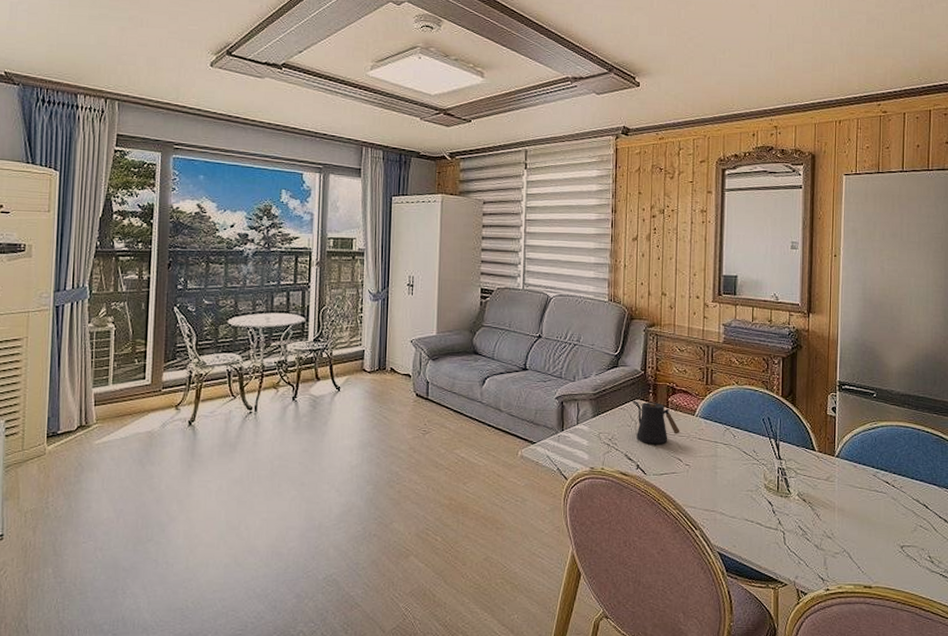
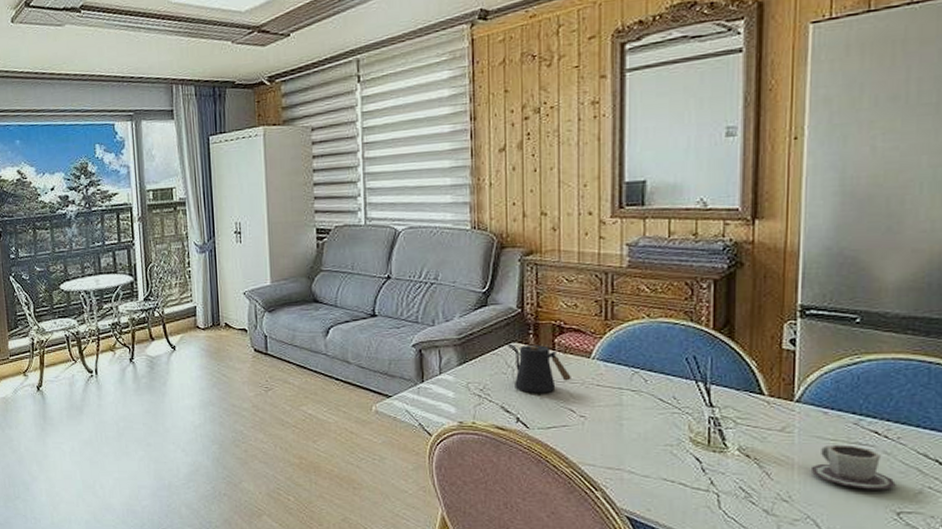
cup: none [846,491,900,528] -> present [810,444,896,490]

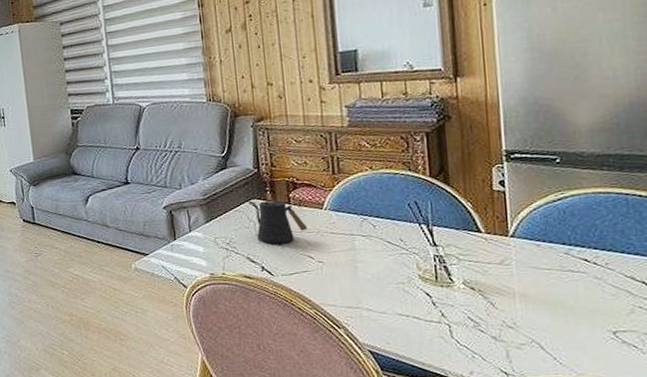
cup: present [810,444,896,490] -> none [530,272,609,313]

